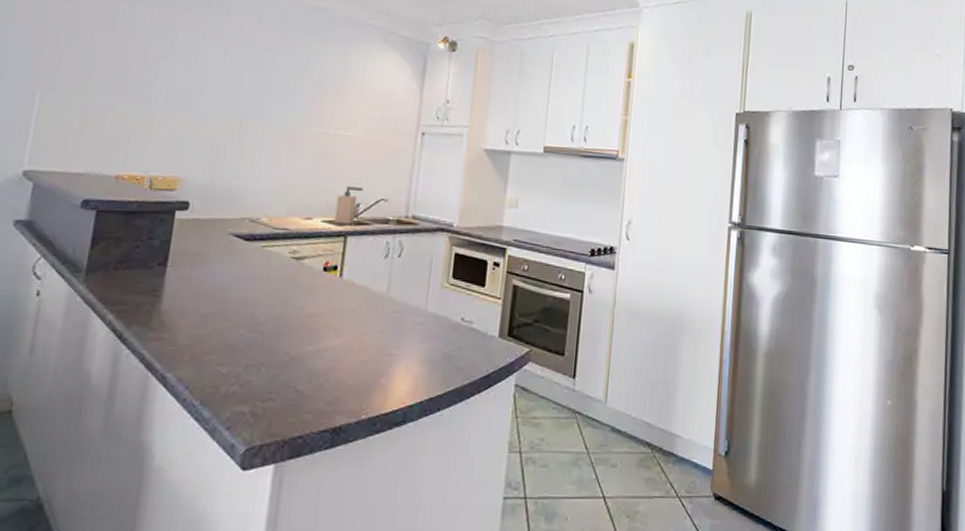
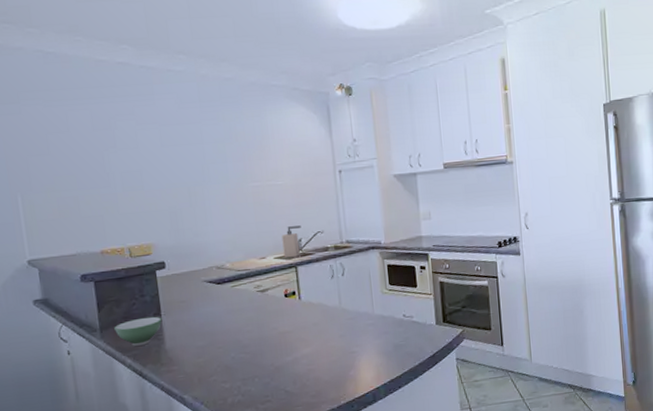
bowl: none [104,265,167,300] -> present [114,316,162,346]

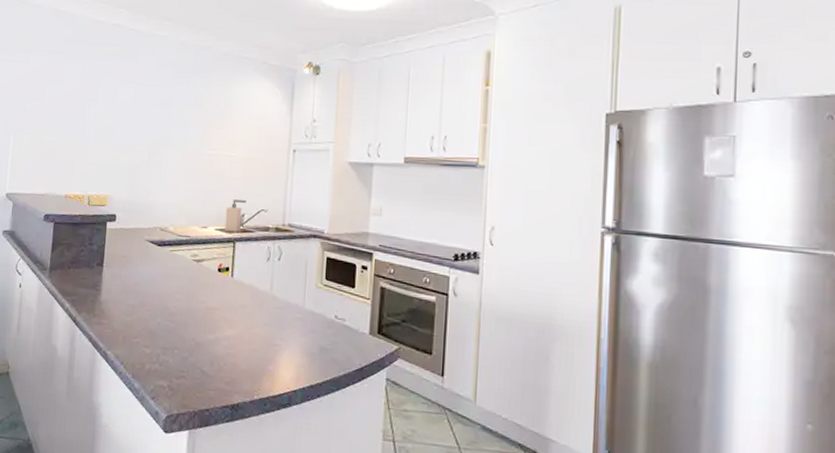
bowl: present [114,316,162,346] -> none [61,265,103,292]

